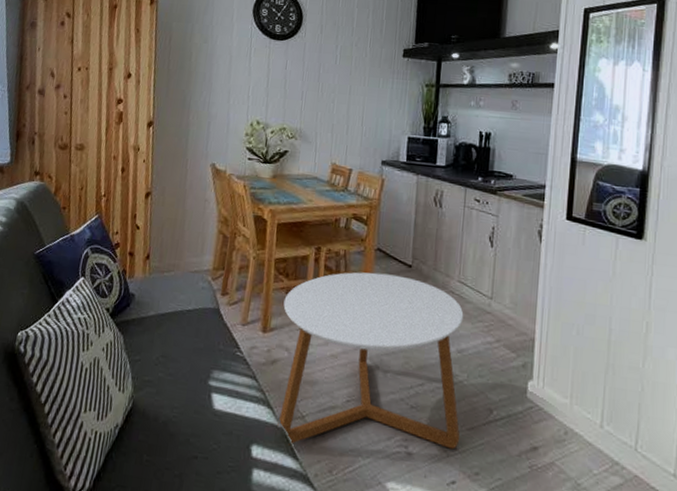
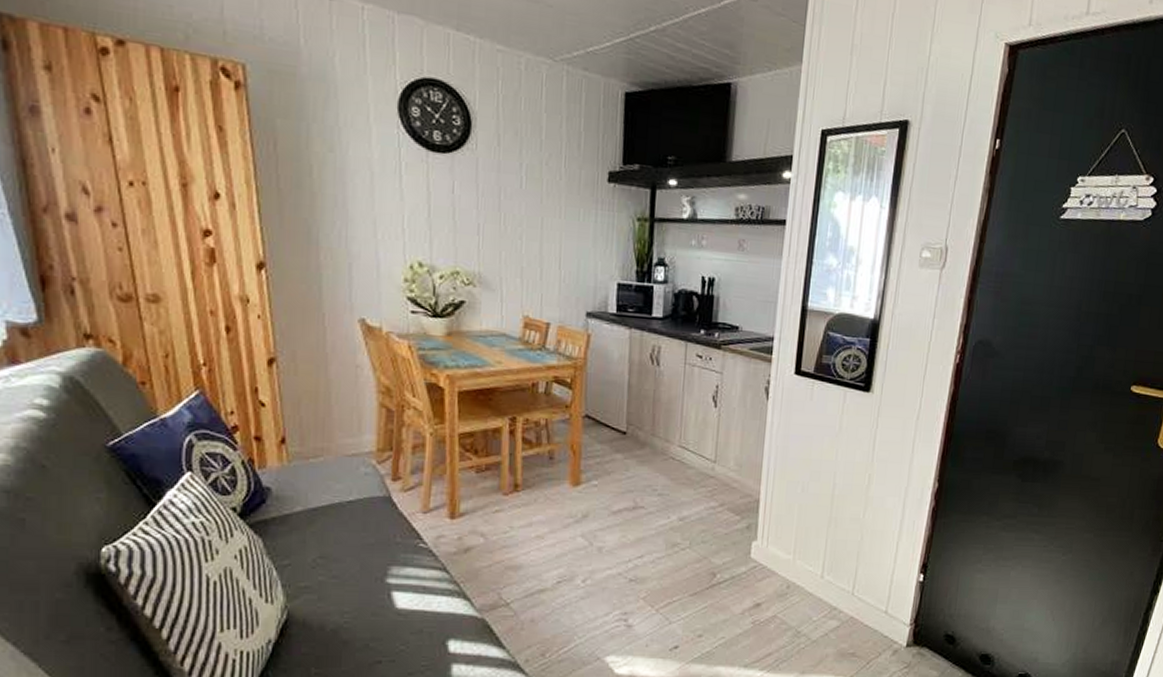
coffee table: present [277,272,464,450] -> none [474,442,685,635]

